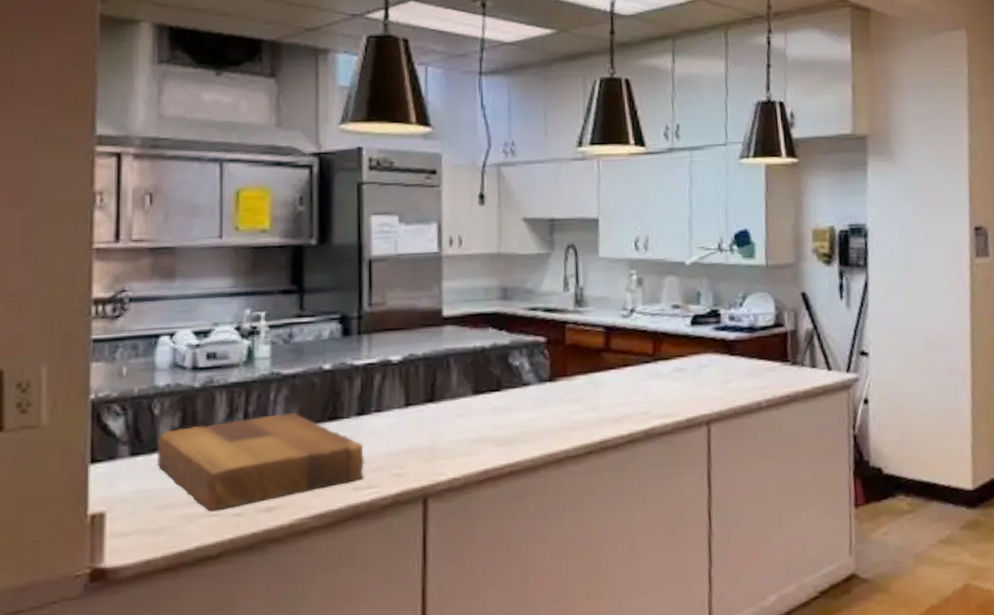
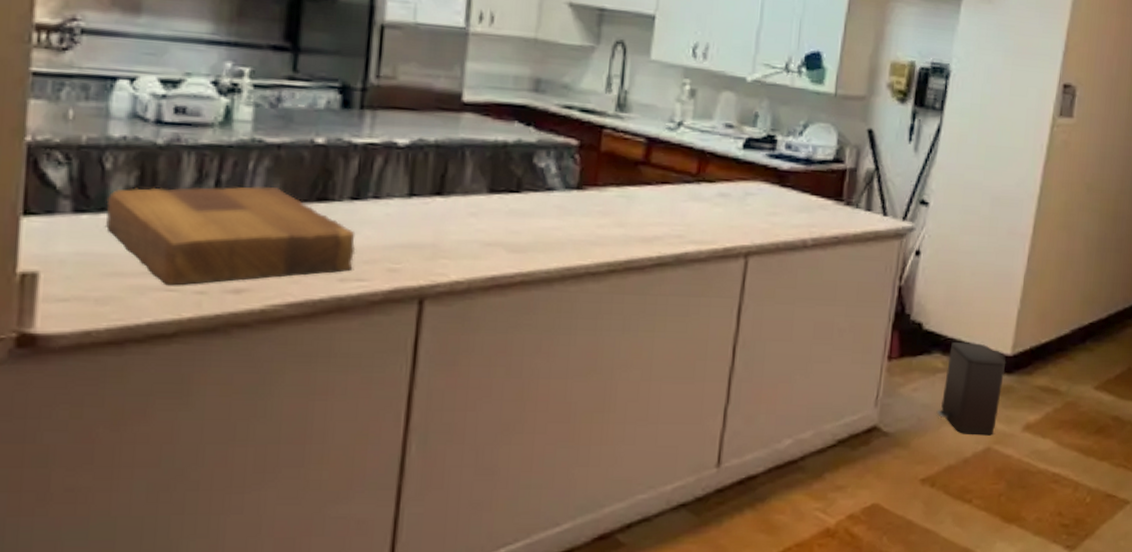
pedal bin: none [910,481,970,573] -> present [936,341,1006,436]

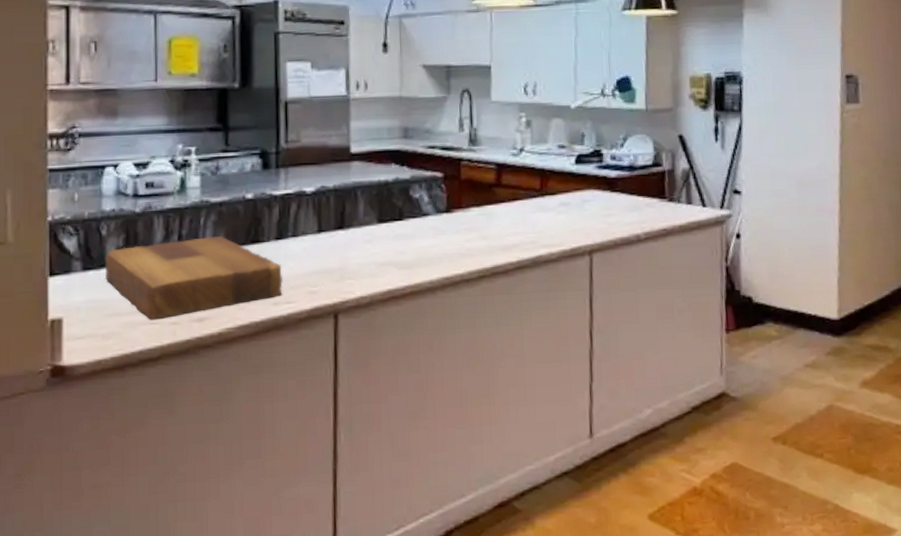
pedal bin: present [936,341,1006,436] -> none [777,310,835,395]

